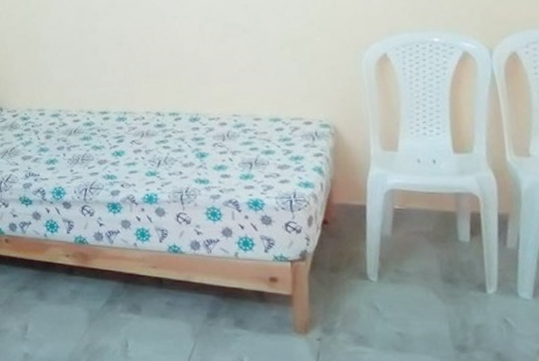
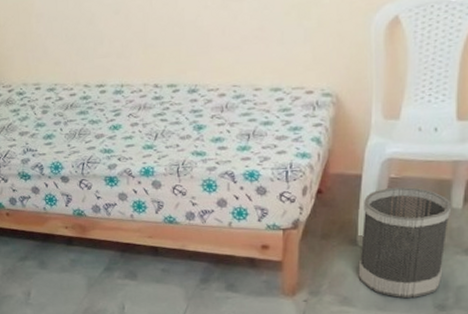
wastebasket: none [370,218,460,337] -> present [358,186,452,298]

